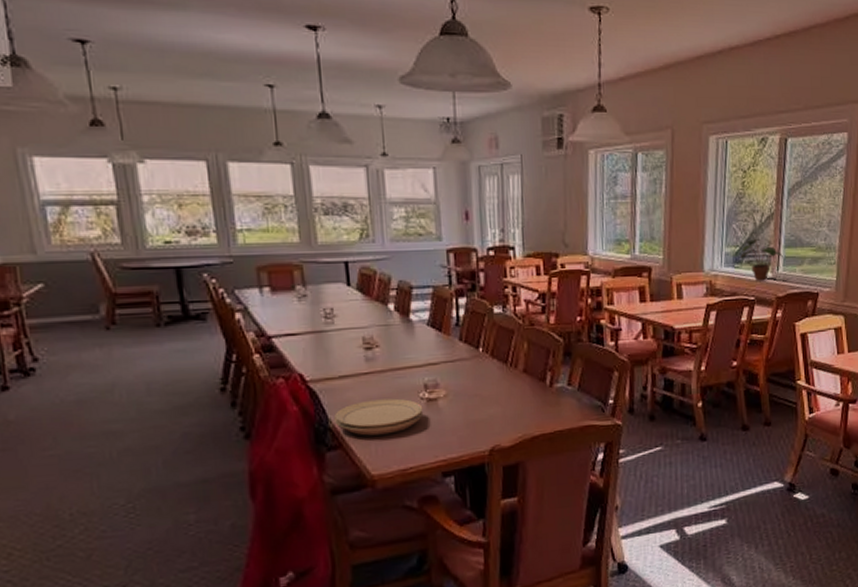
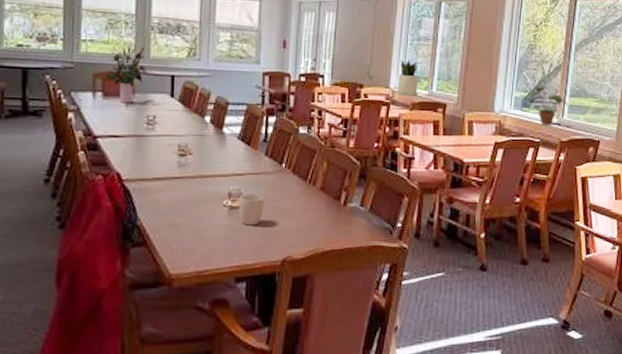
bouquet: none [269,232,316,297] -> present [104,46,147,103]
plate: present [333,398,424,436] -> none [142,203,225,236]
cup: none [436,383,465,417] -> present [239,194,265,226]
planter: none [594,222,621,263] -> present [395,60,419,97]

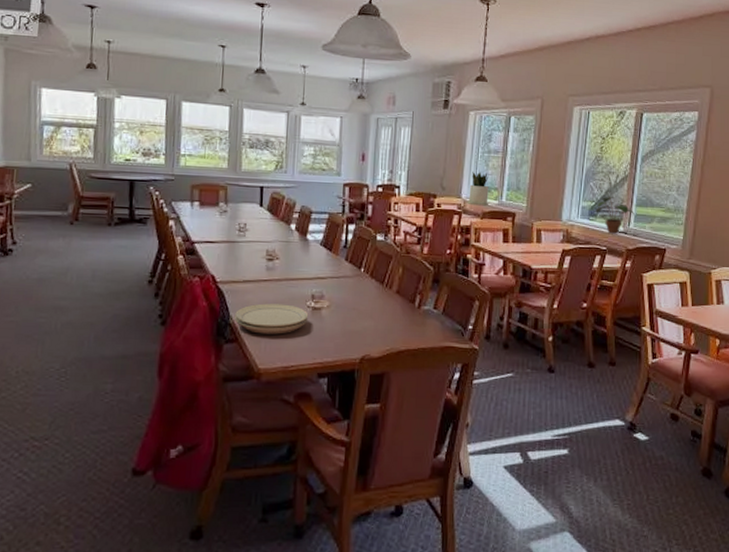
bouquet: present [104,46,147,103] -> none [200,160,239,212]
plate: none [142,203,225,236] -> present [234,303,309,335]
cup: present [239,194,265,226] -> none [321,296,345,326]

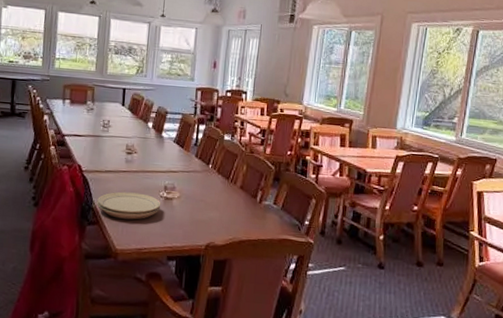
planter: present [466,172,490,206] -> none [307,81,330,113]
potted plant: present [596,197,634,235] -> none [429,108,467,144]

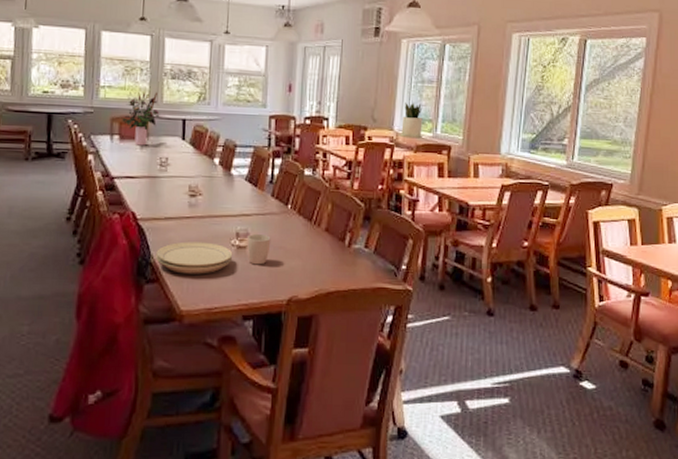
bouquet: none [71,63,104,110] -> present [120,91,160,146]
cup: none [172,188,194,215] -> present [246,234,271,265]
planter: none [307,81,330,113] -> present [399,103,423,139]

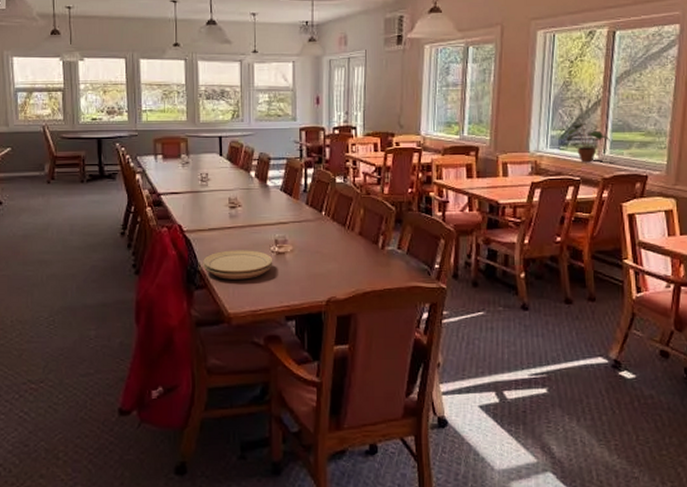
bouquet: present [120,91,160,146] -> none [163,113,198,163]
cup: present [246,234,271,265] -> none [285,241,308,269]
planter: present [399,103,423,139] -> none [426,107,450,142]
potted plant: none [537,128,578,169] -> present [566,124,610,164]

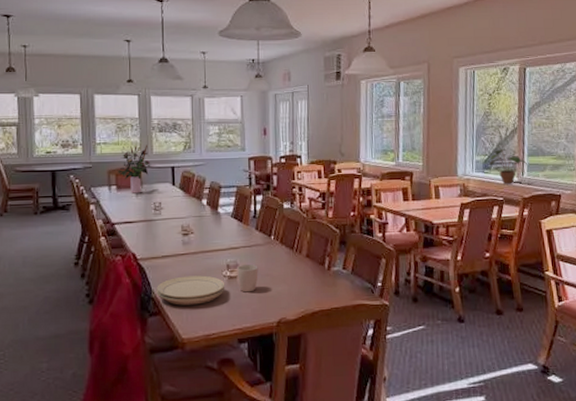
bouquet: none [163,113,198,163] -> present [117,145,151,194]
cup: none [285,241,308,269] -> present [236,264,258,293]

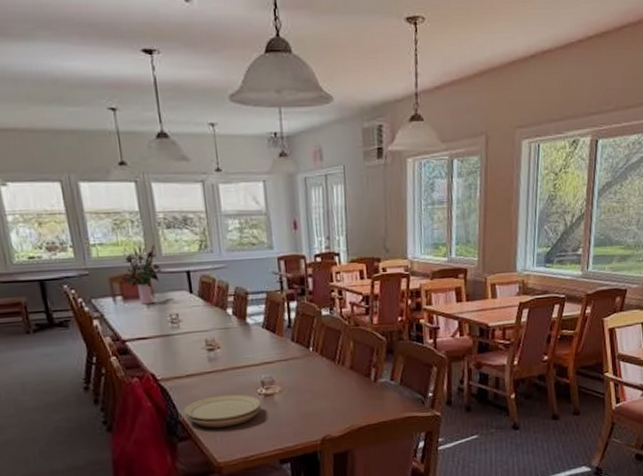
cup: present [236,264,258,293] -> none [272,380,298,411]
potted plant: present [489,149,527,186] -> none [552,239,593,281]

